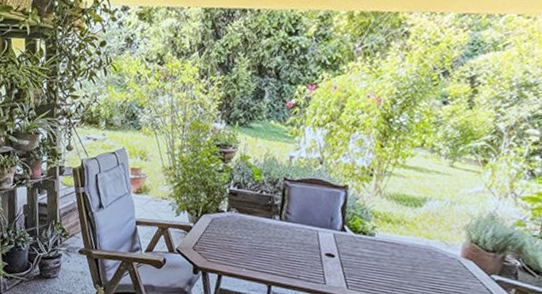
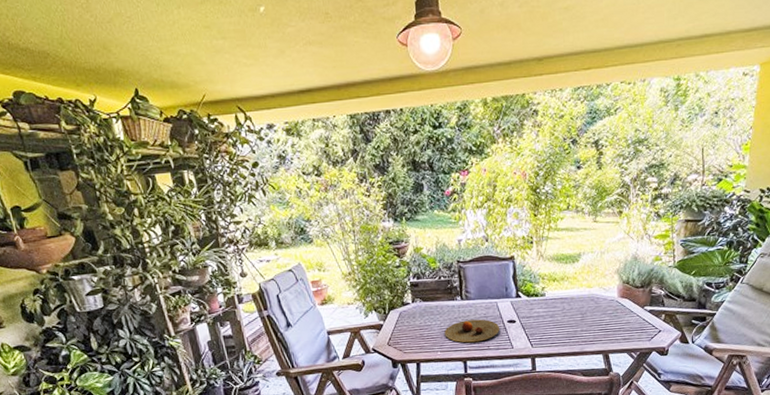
plate: none [254,242,316,269] -> present [444,319,500,343]

